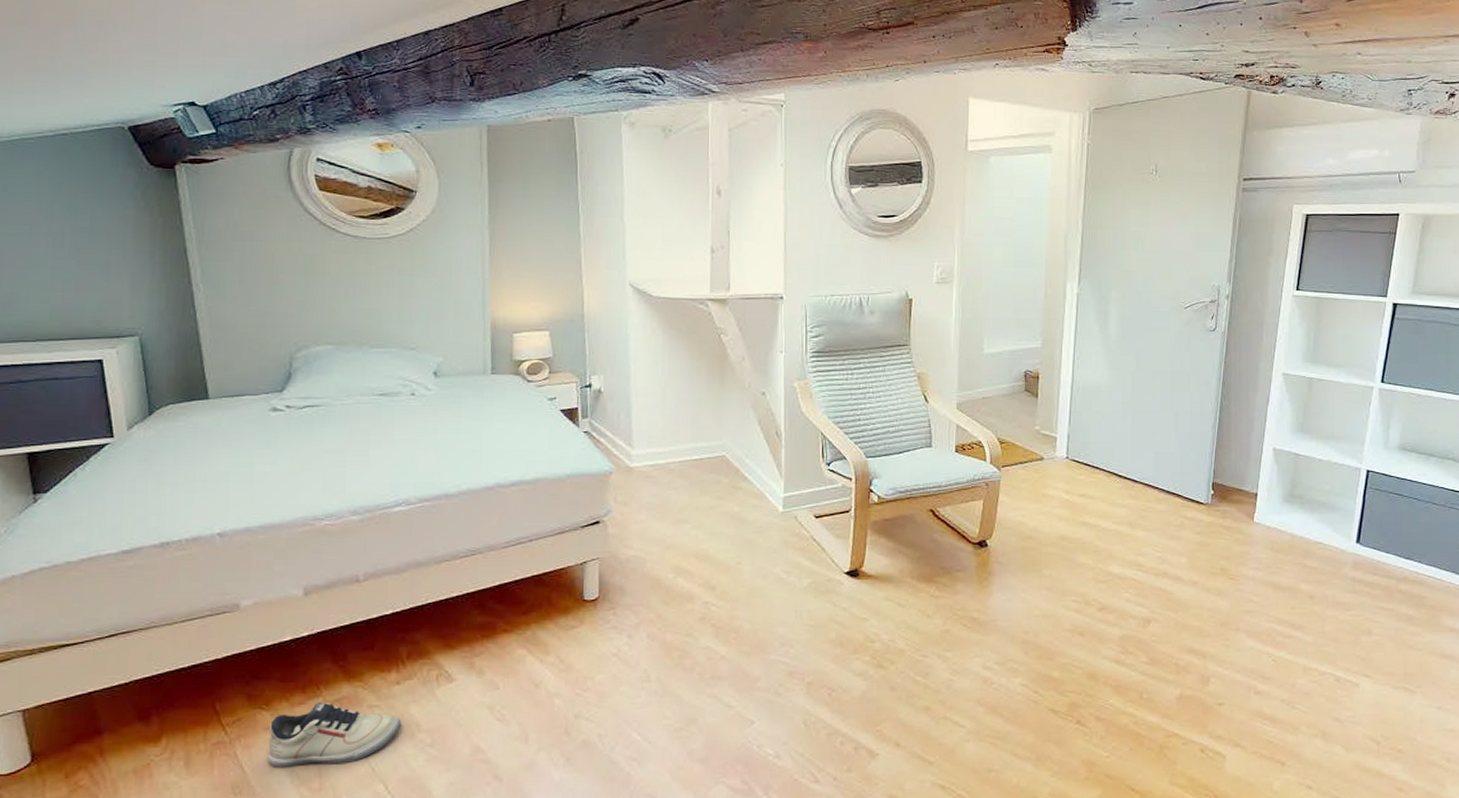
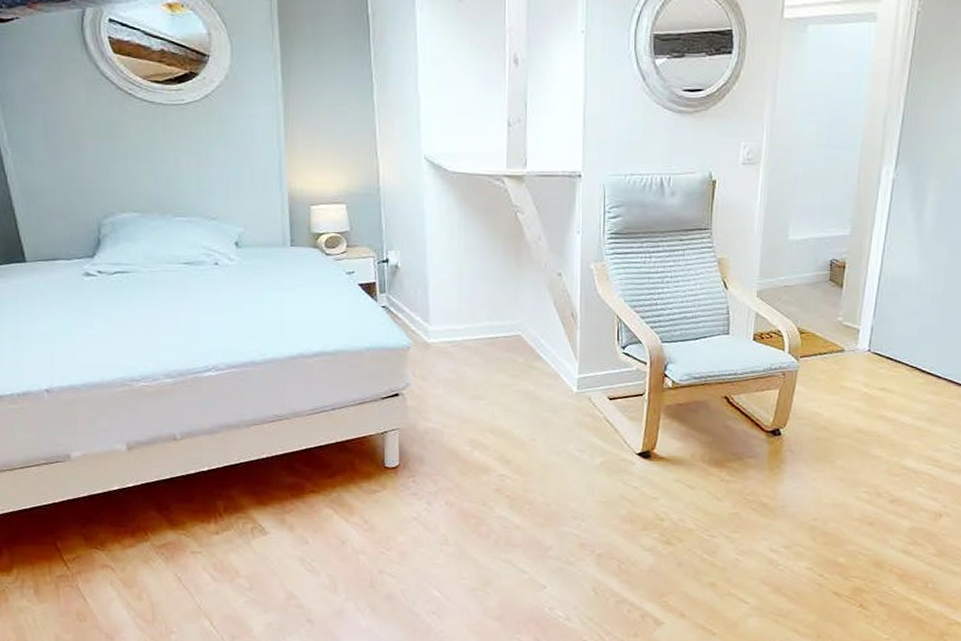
shoe: present [267,702,402,767] -> none [105,545,222,601]

